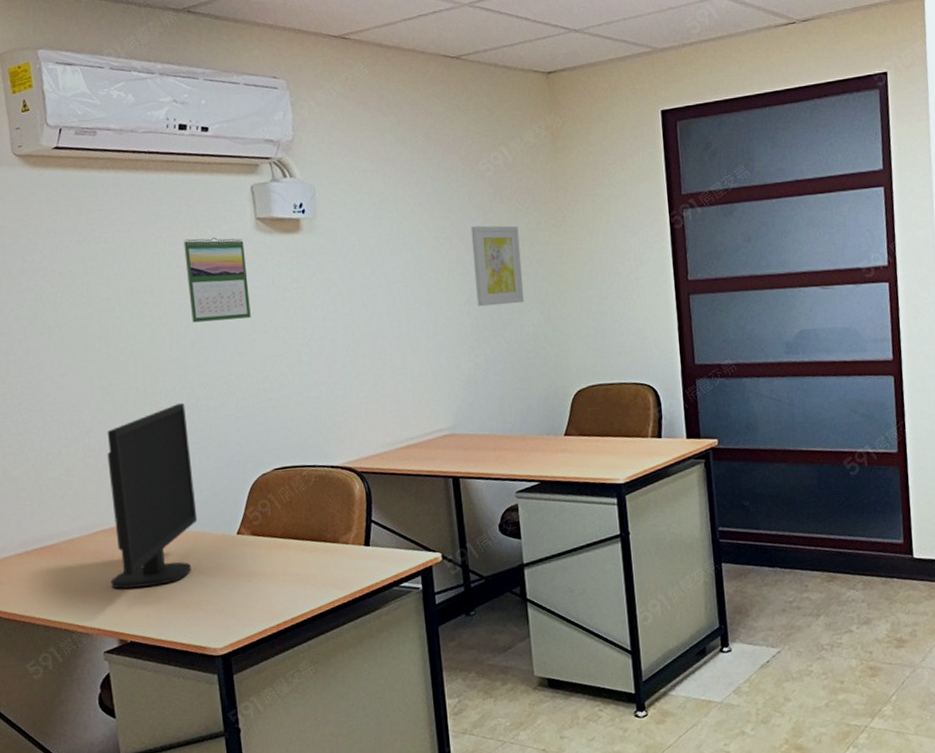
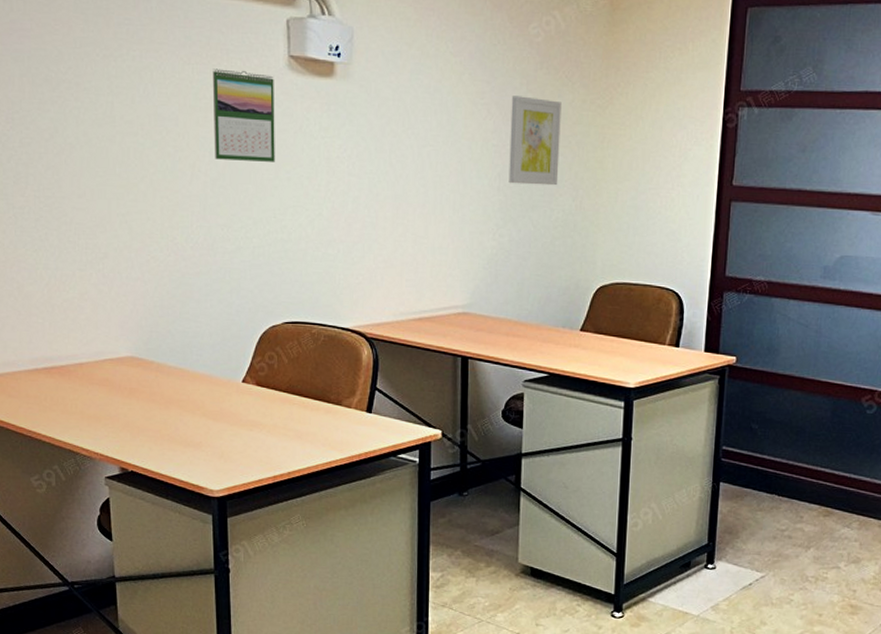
monitor: present [107,403,198,589] -> none [115,242,205,421]

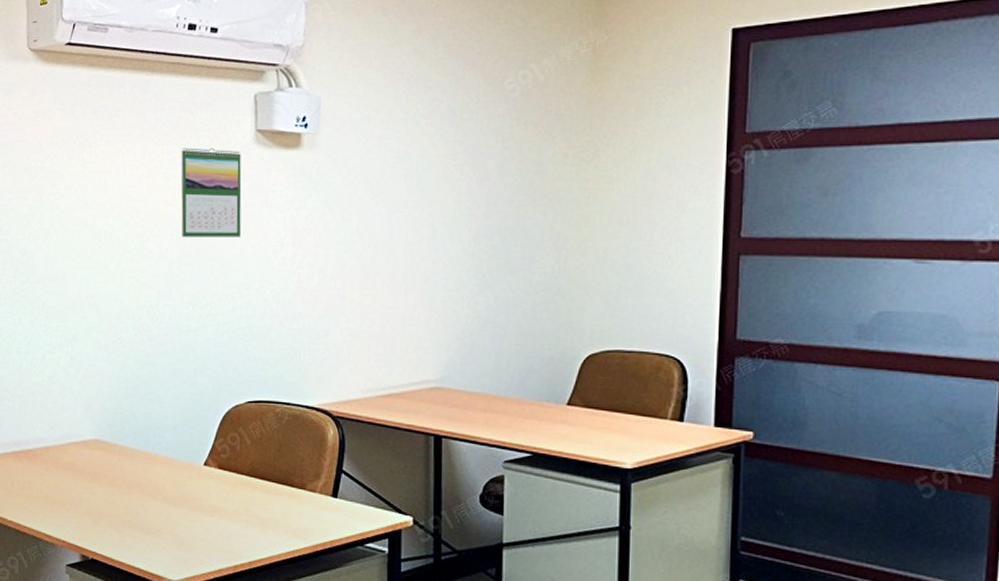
wall art: present [508,96,562,186] -> none [484,154,541,247]

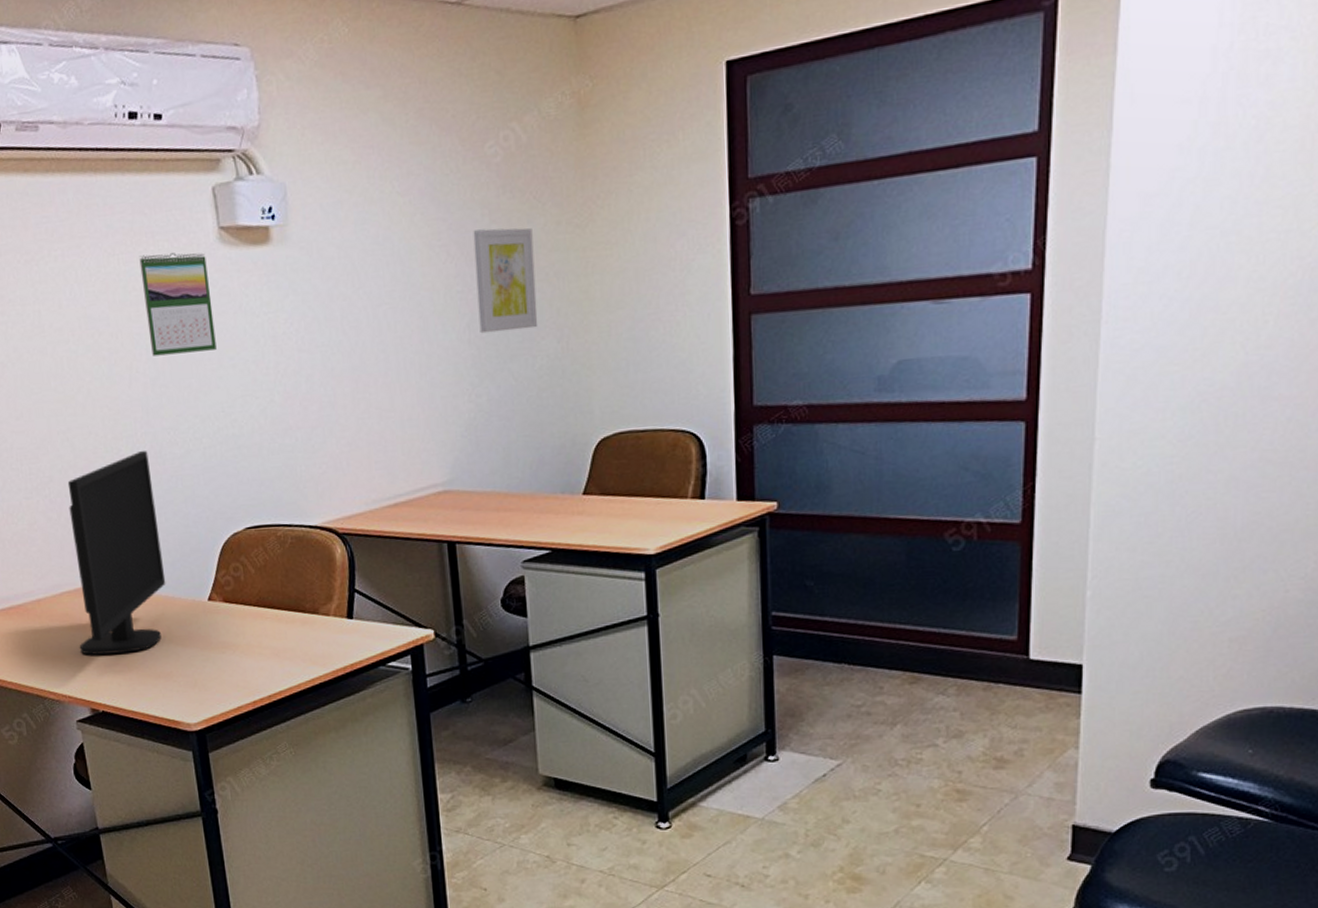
monitor: none [78,321,167,506] -> present [67,451,166,655]
wall art: none [484,154,541,247] -> present [473,227,538,334]

